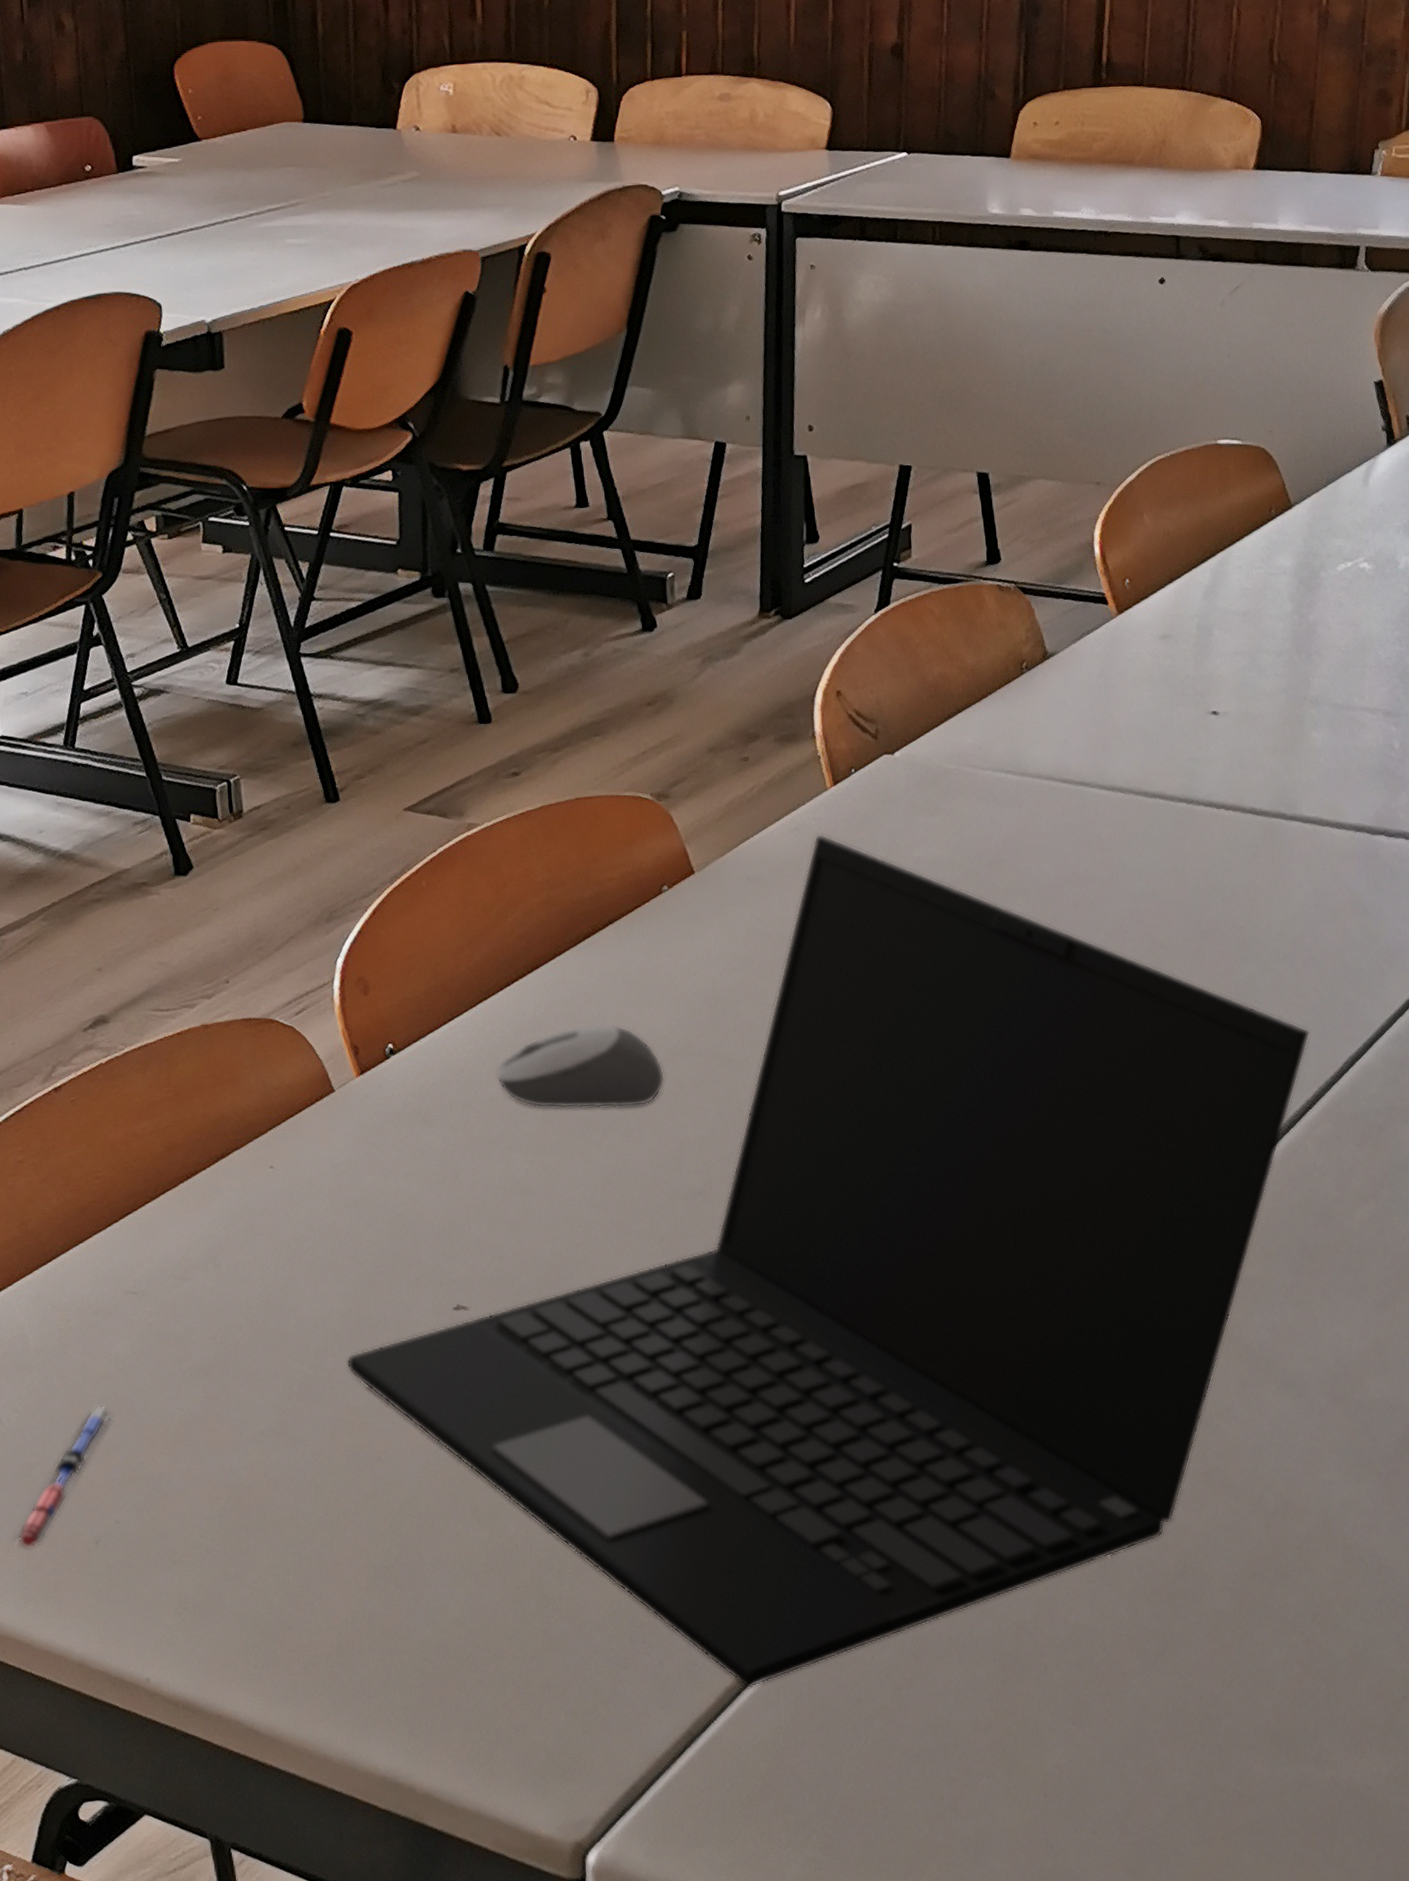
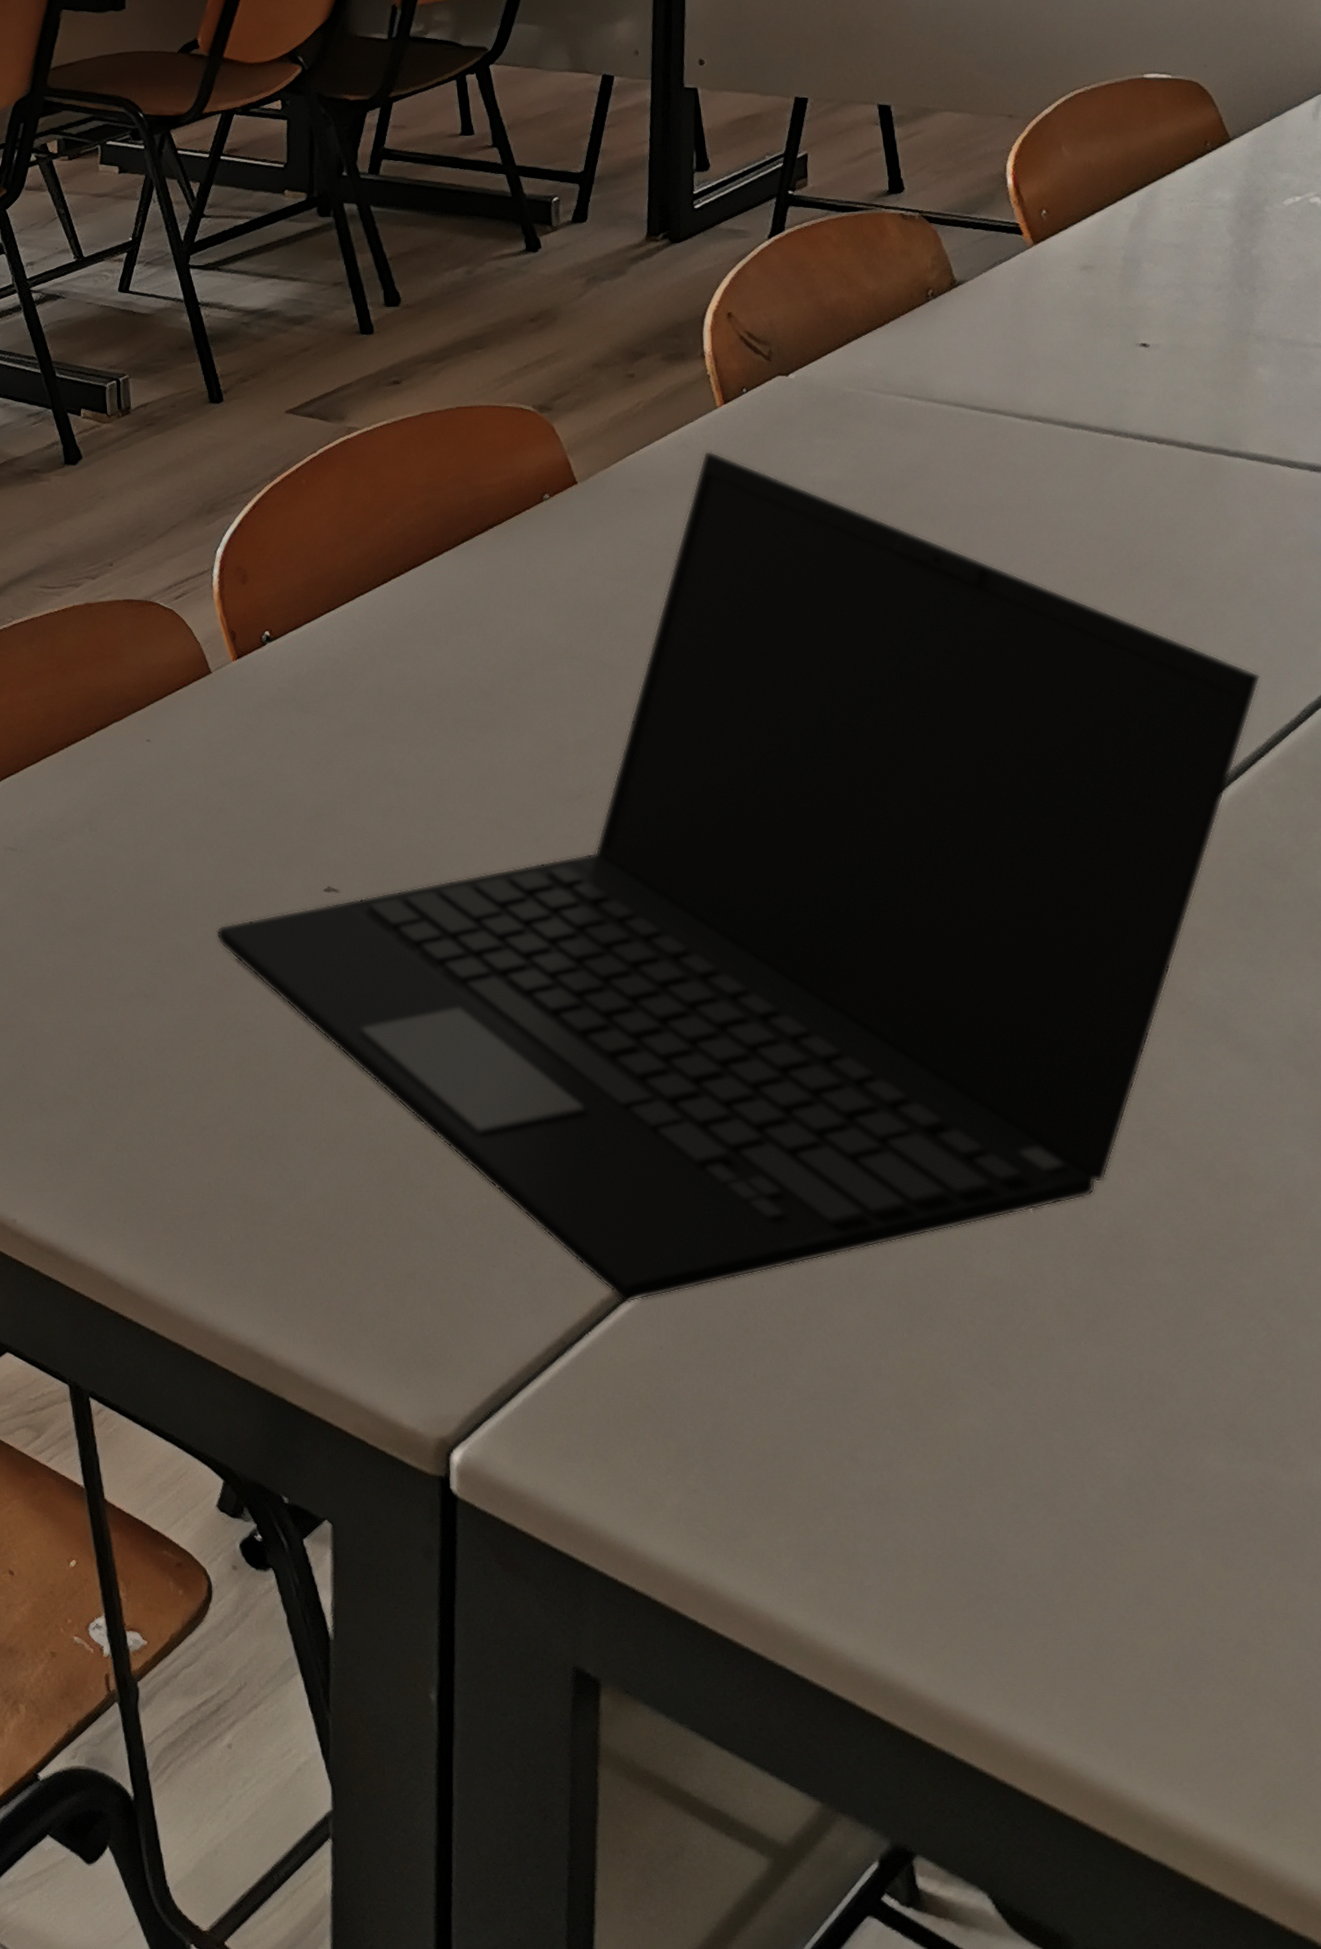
computer mouse: present [494,1023,666,1109] -> none [370,623,545,707]

